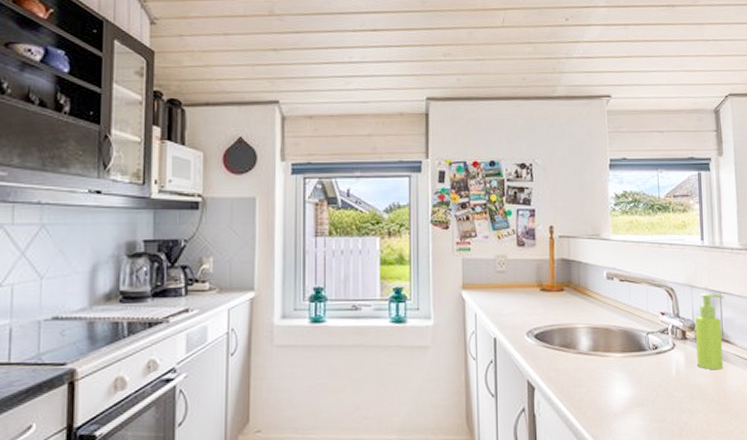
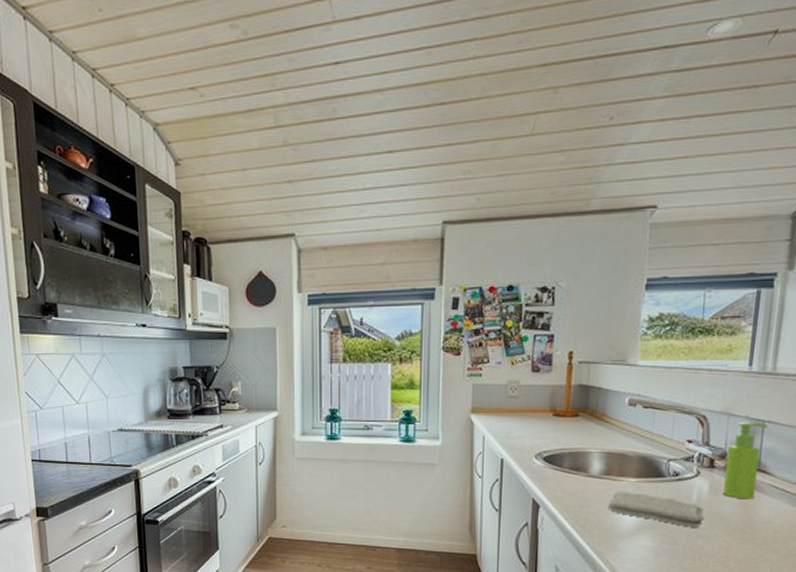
washcloth: none [598,368,685,403] -> present [608,492,705,529]

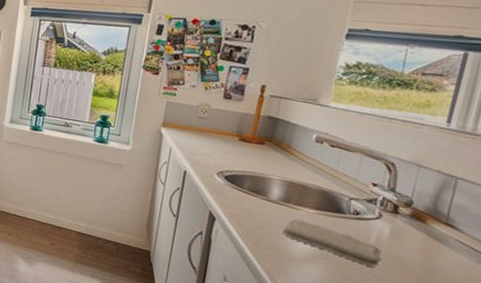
soap dispenser: present [723,421,768,499] -> none [404,174,461,251]

